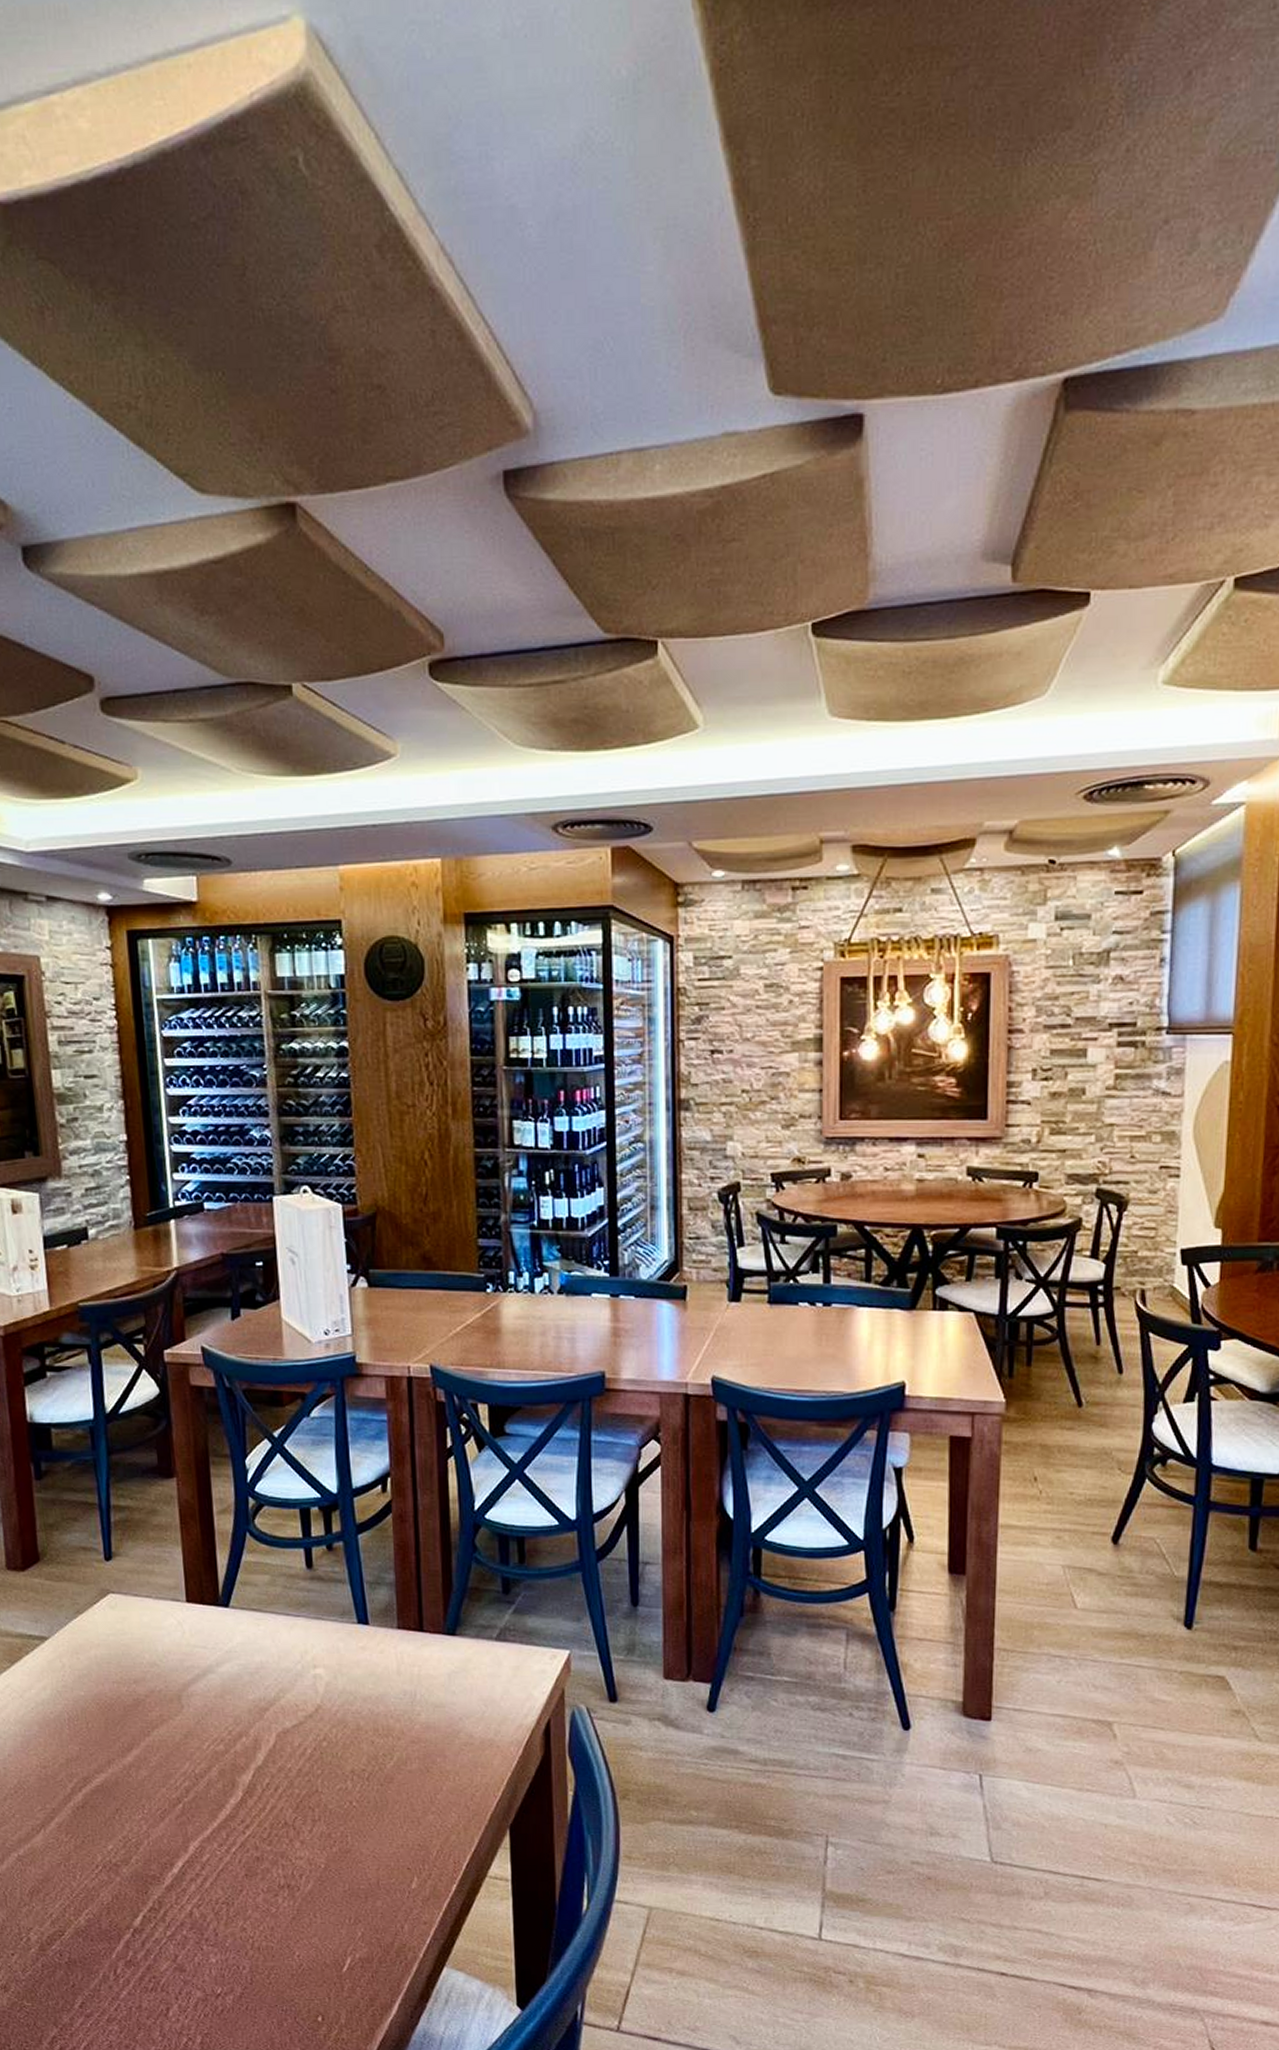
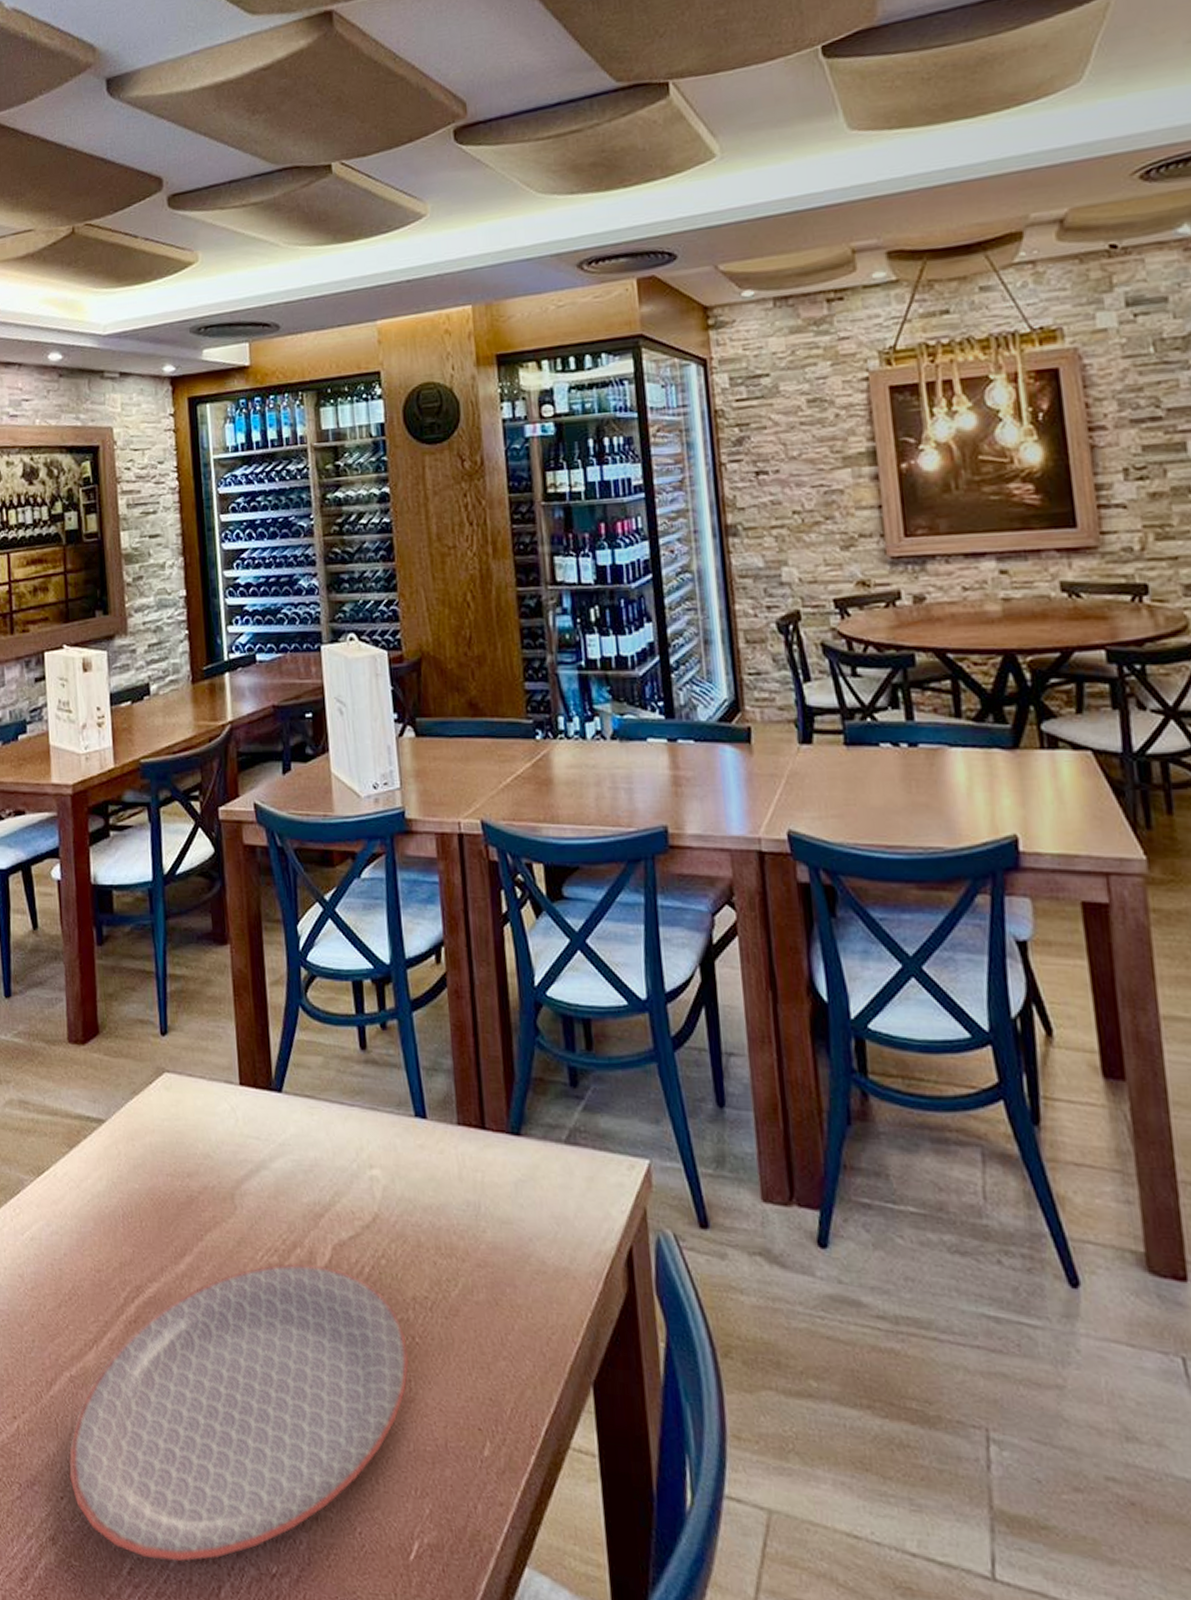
plate: none [18,1749,346,1994] -> present [68,1263,409,1562]

